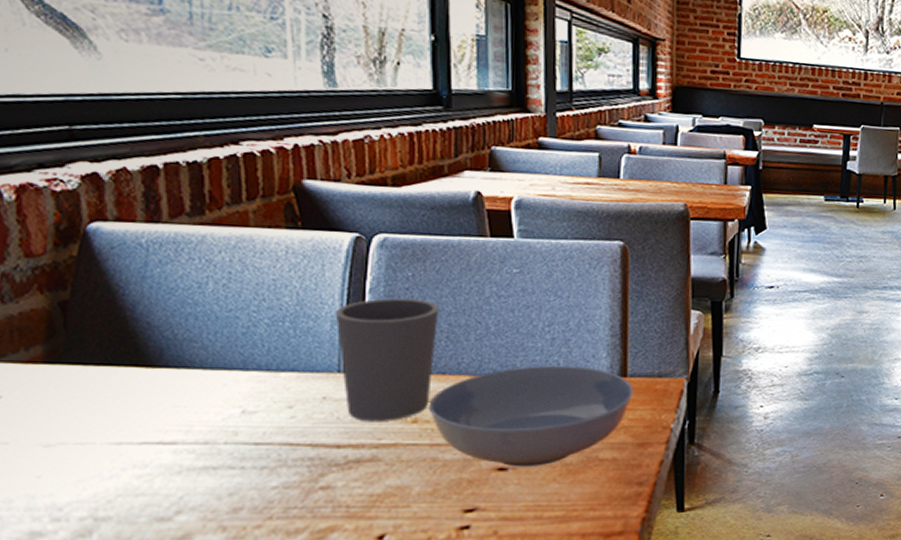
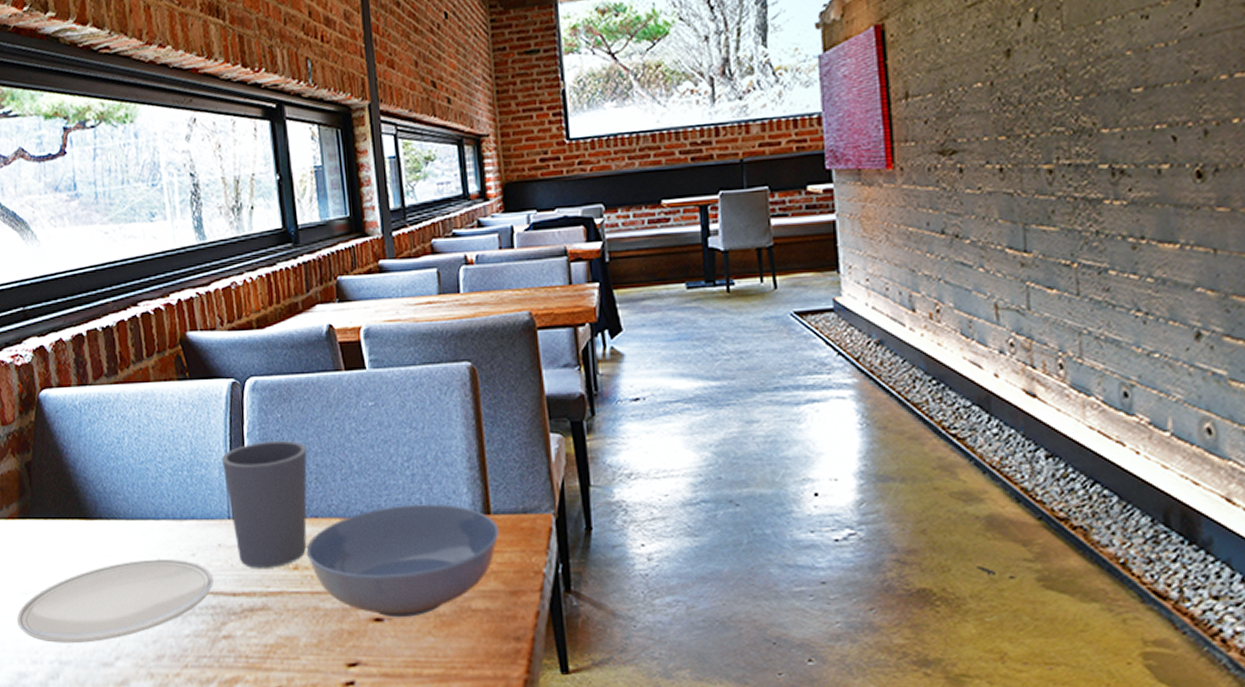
plate: none [31,410,313,499] -> present [16,559,213,644]

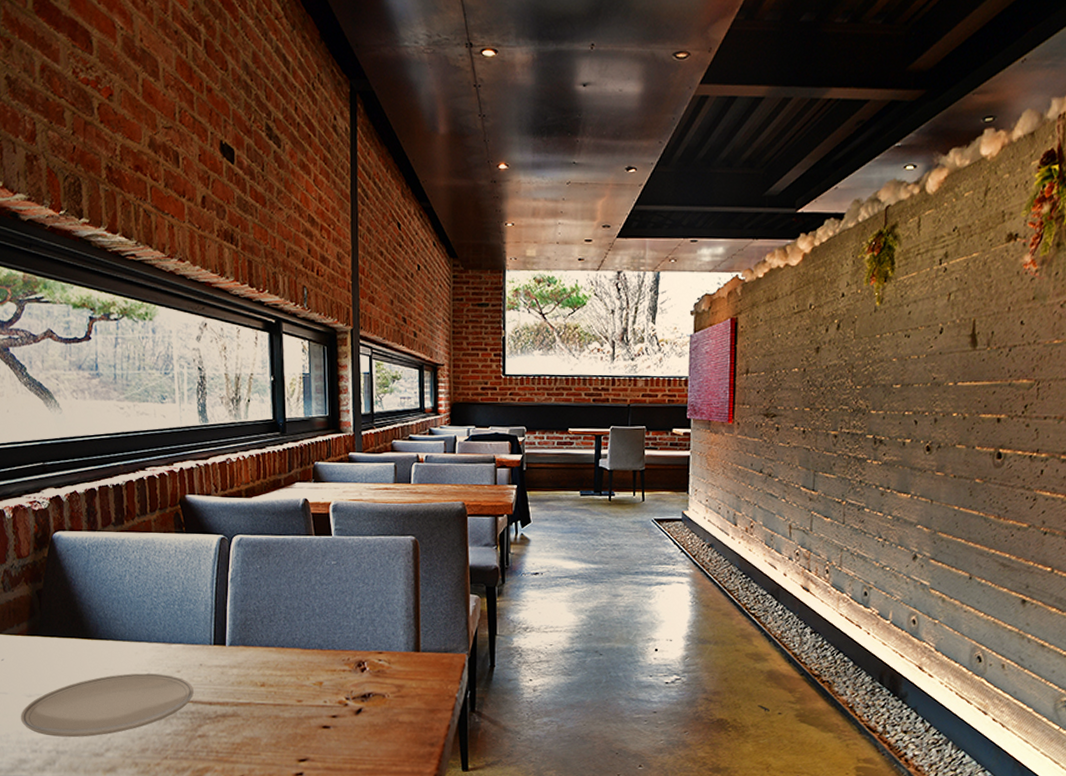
cup: present [221,440,307,568] -> none [207,586,279,684]
bowl: present [306,504,500,618] -> none [272,641,426,726]

